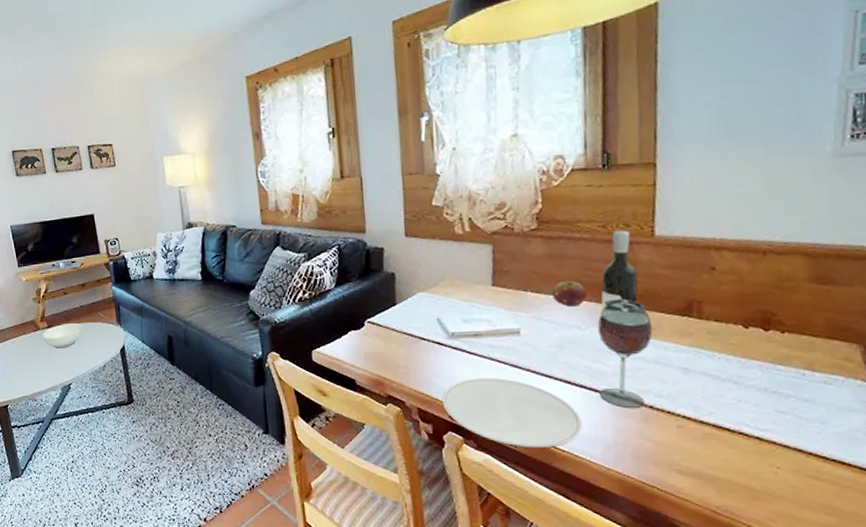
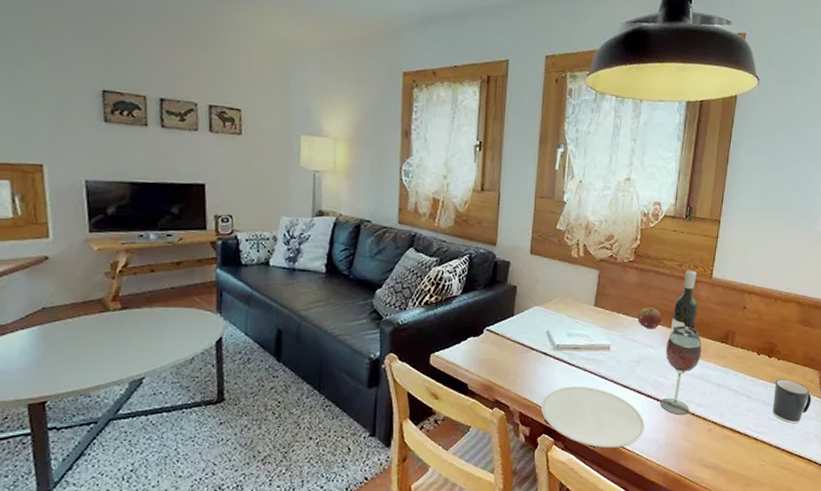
bowl: present [42,323,82,349] -> none [112,306,170,336]
mug: none [780,358,852,418] -> present [772,379,812,424]

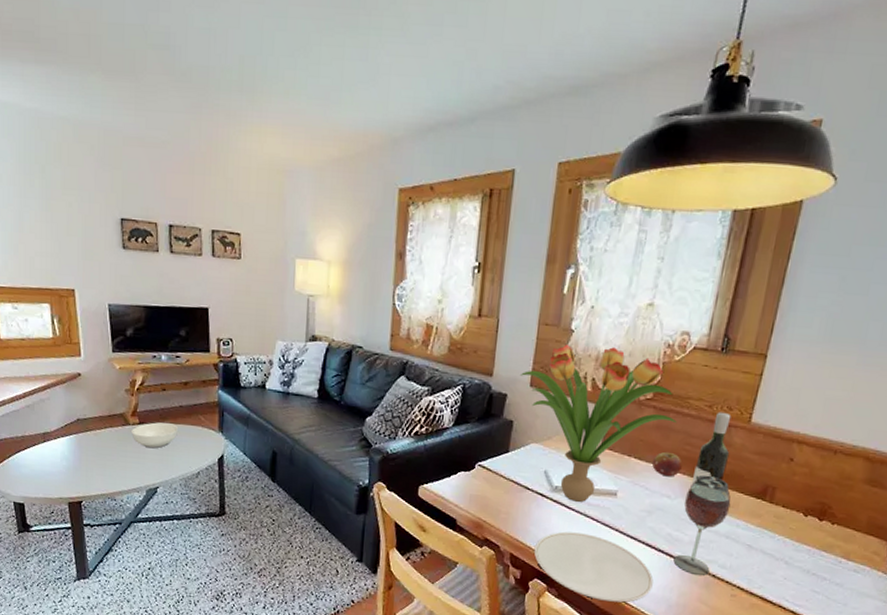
bowl: none [112,306,170,336] -> present [131,422,179,449]
flower arrangement: none [520,215,655,357] -> present [519,345,677,502]
mug: present [772,379,812,424] -> none [818,547,875,601]

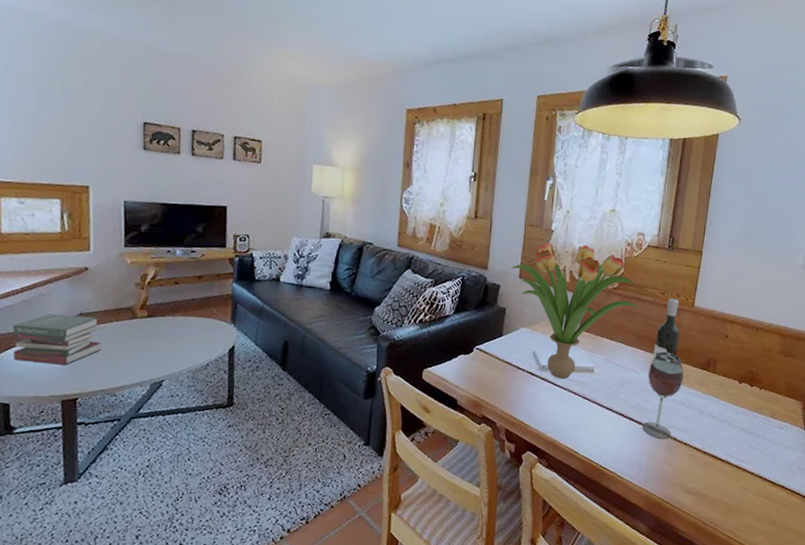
books: none [19,419,99,469] -> present [12,314,101,365]
bowl: present [131,422,179,449] -> none [139,315,190,342]
plate: present [534,531,654,603] -> none [526,406,627,469]
fruit: present [652,451,683,477] -> none [621,332,644,354]

